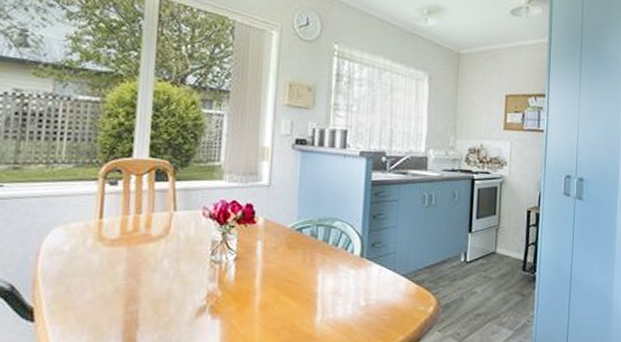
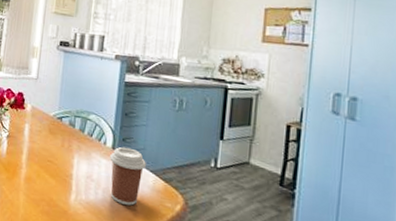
coffee cup: none [358,253,397,316] -> present [110,147,146,206]

